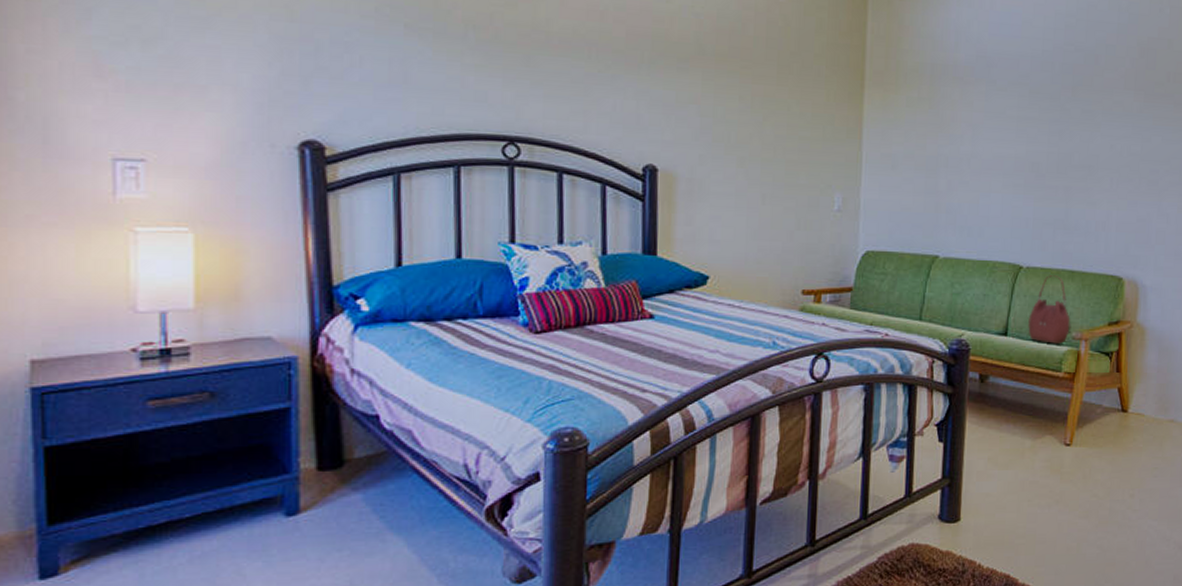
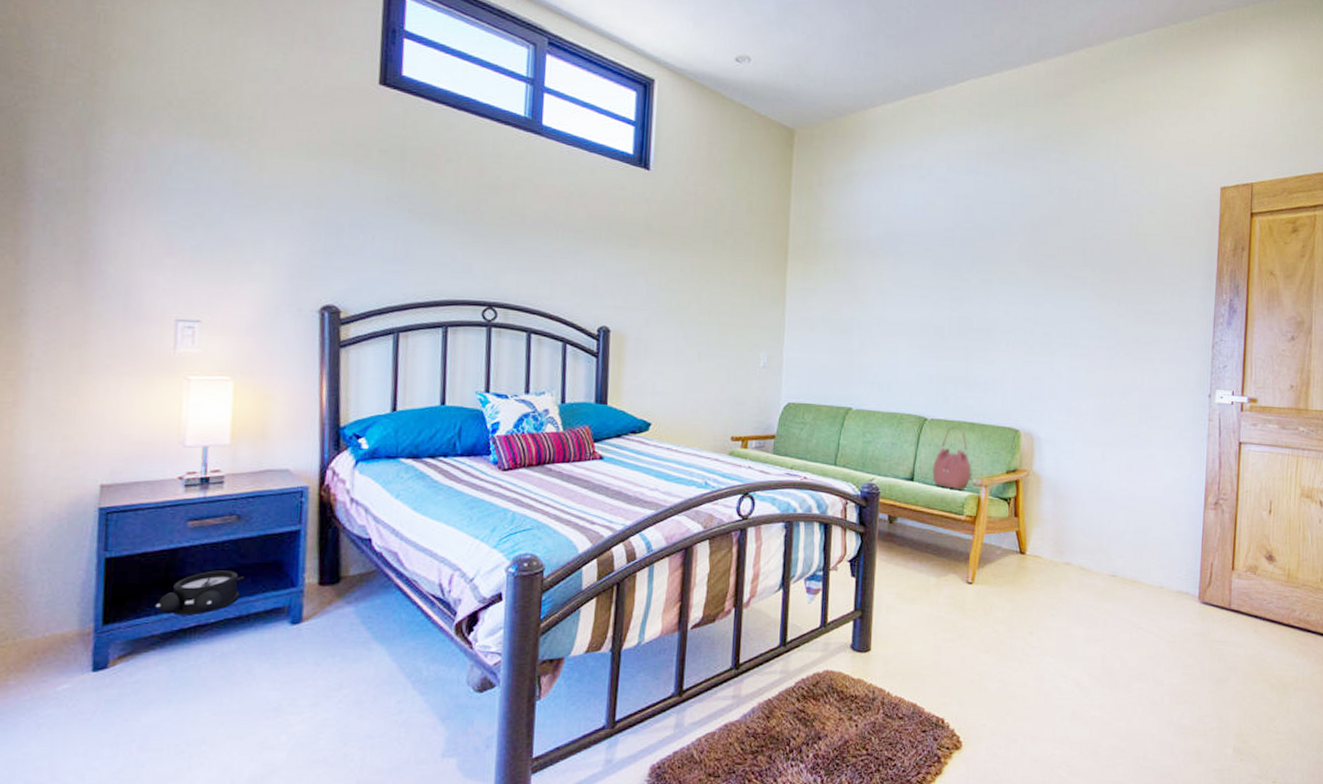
alarm clock: none [115,457,225,511] -> present [156,570,245,616]

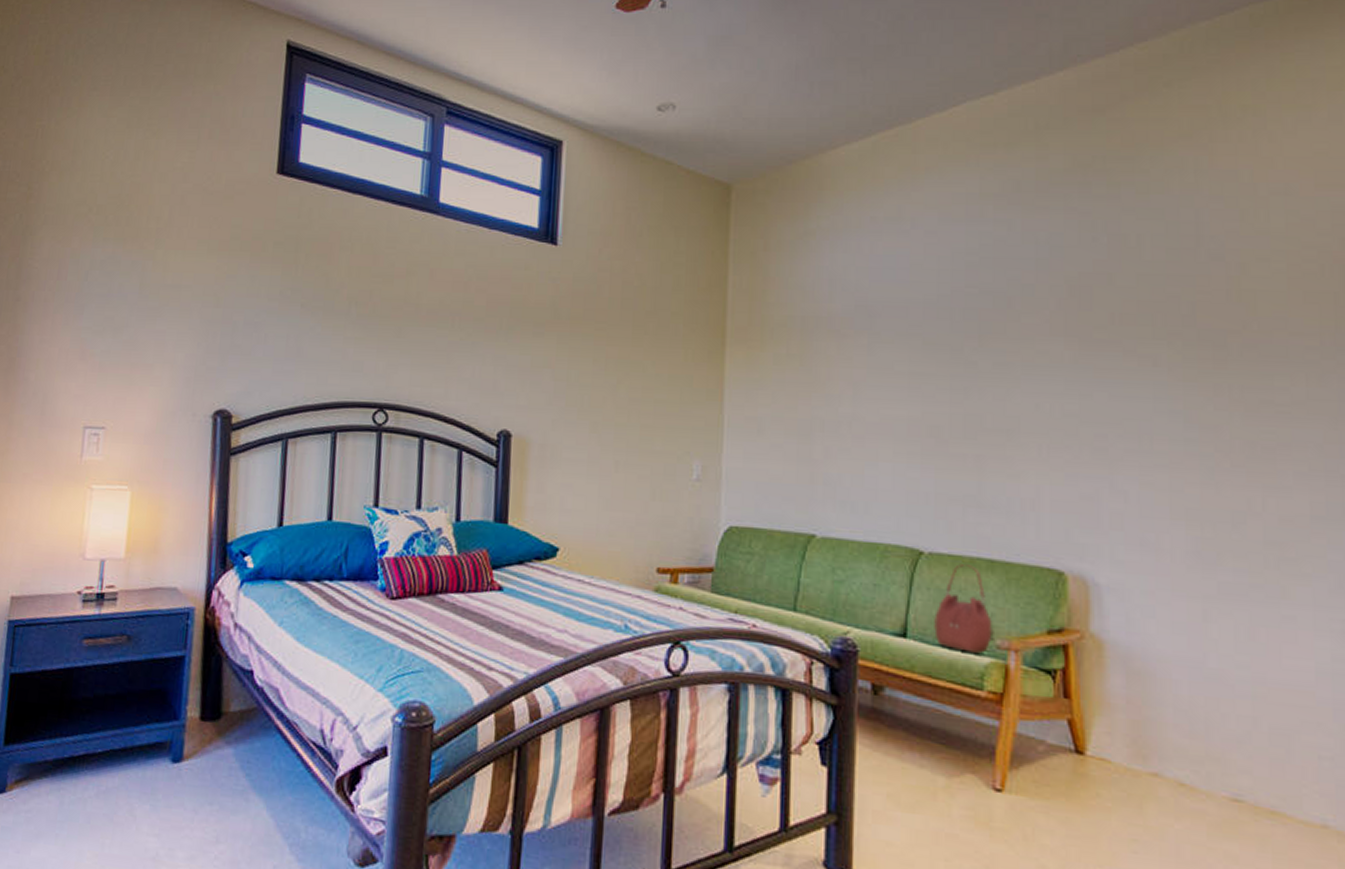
alarm clock: present [156,570,245,616] -> none [51,695,132,743]

